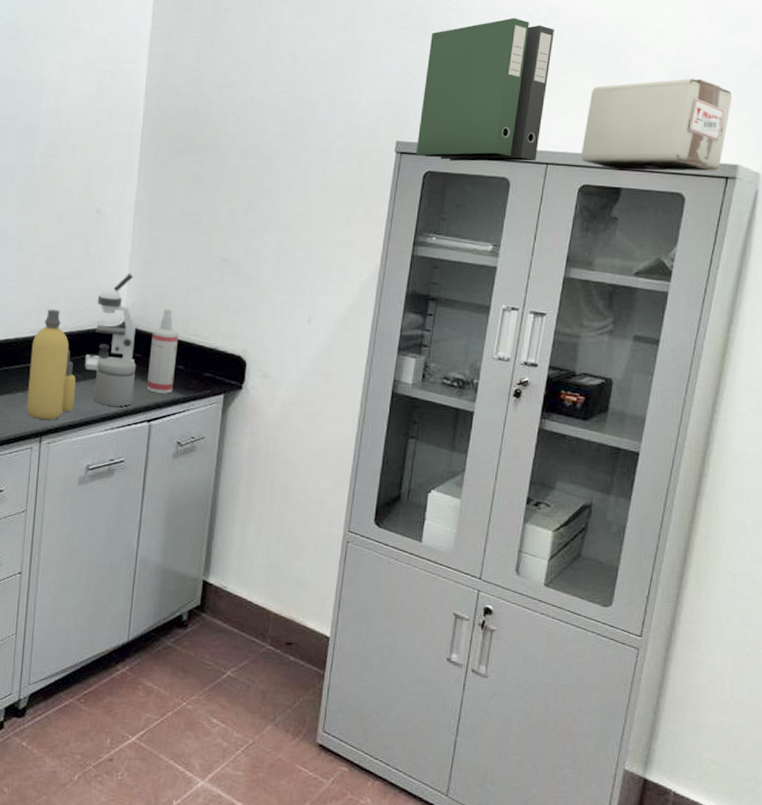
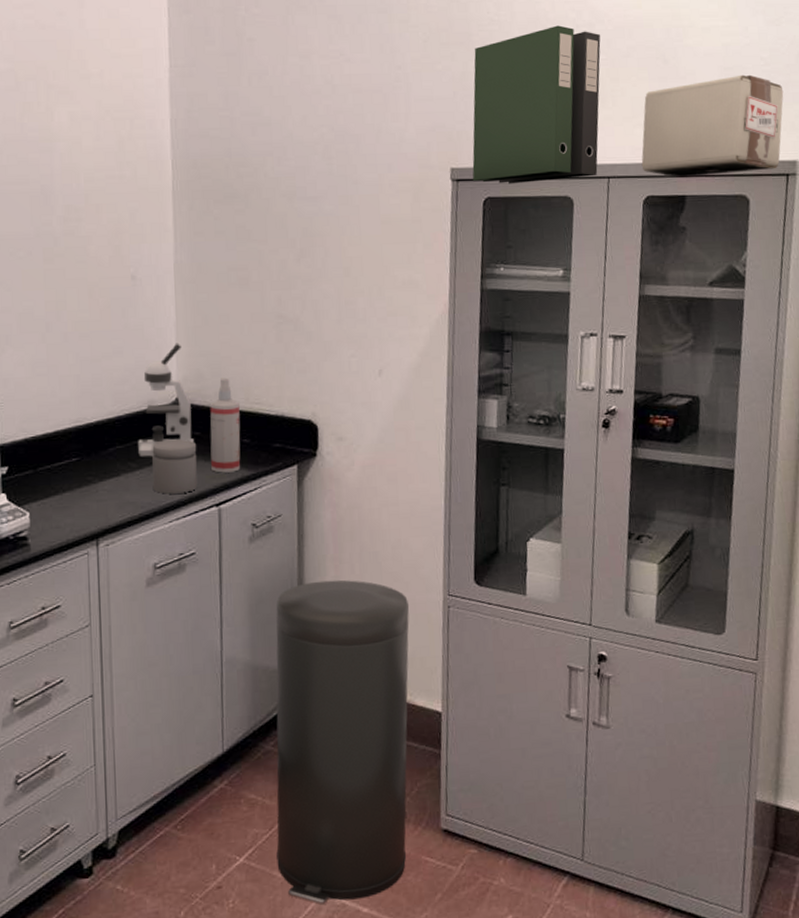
bottle: present [26,309,76,420] -> none [74,393,132,520]
pedal bin: none [164,501,312,793] -> present [276,579,410,905]

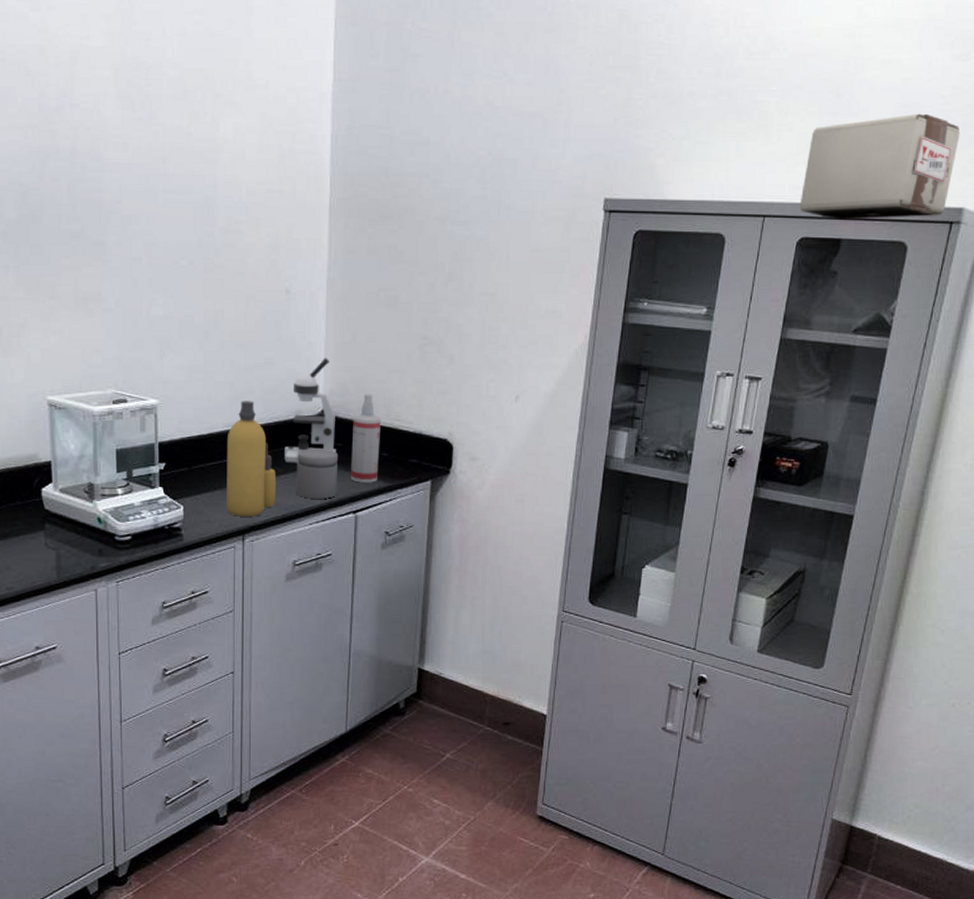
bottle: none [74,393,132,520] -> present [226,401,277,517]
pedal bin: present [276,579,410,905] -> none [388,588,526,868]
binder: present [472,25,601,184] -> none [625,52,773,218]

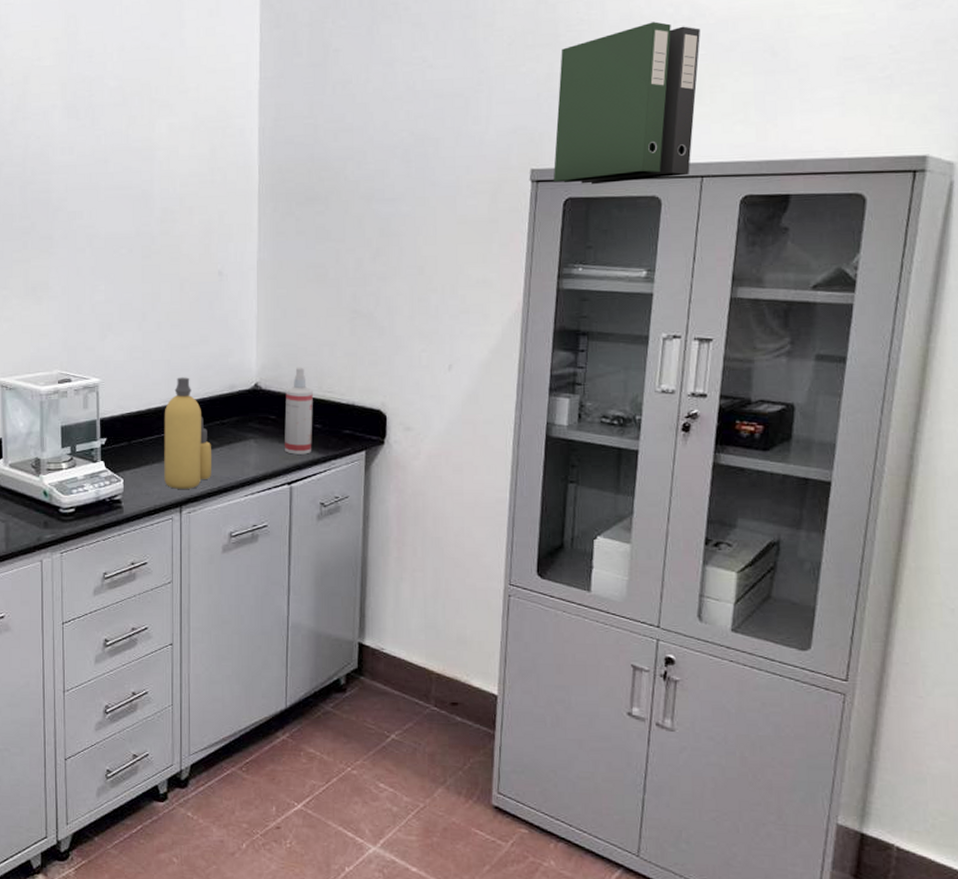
microscope: present [284,357,336,463] -> none [219,333,270,436]
jar: present [296,448,339,499] -> none [231,421,272,471]
binder: none [625,52,773,218] -> present [553,21,700,185]
box: present [799,113,960,220] -> none [740,64,915,176]

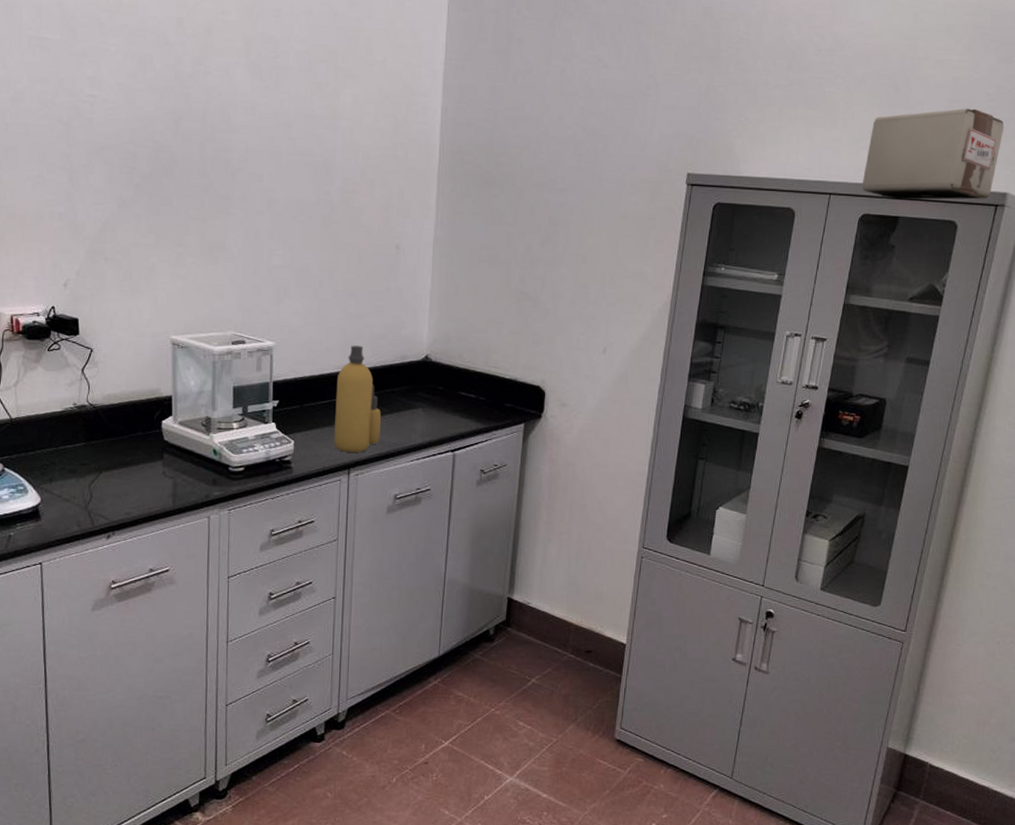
spray bottle: present [285,367,313,454] -> none [450,342,479,424]
binder: present [553,21,700,185] -> none [705,48,839,193]
box: none [740,64,915,176] -> present [862,108,1004,200]

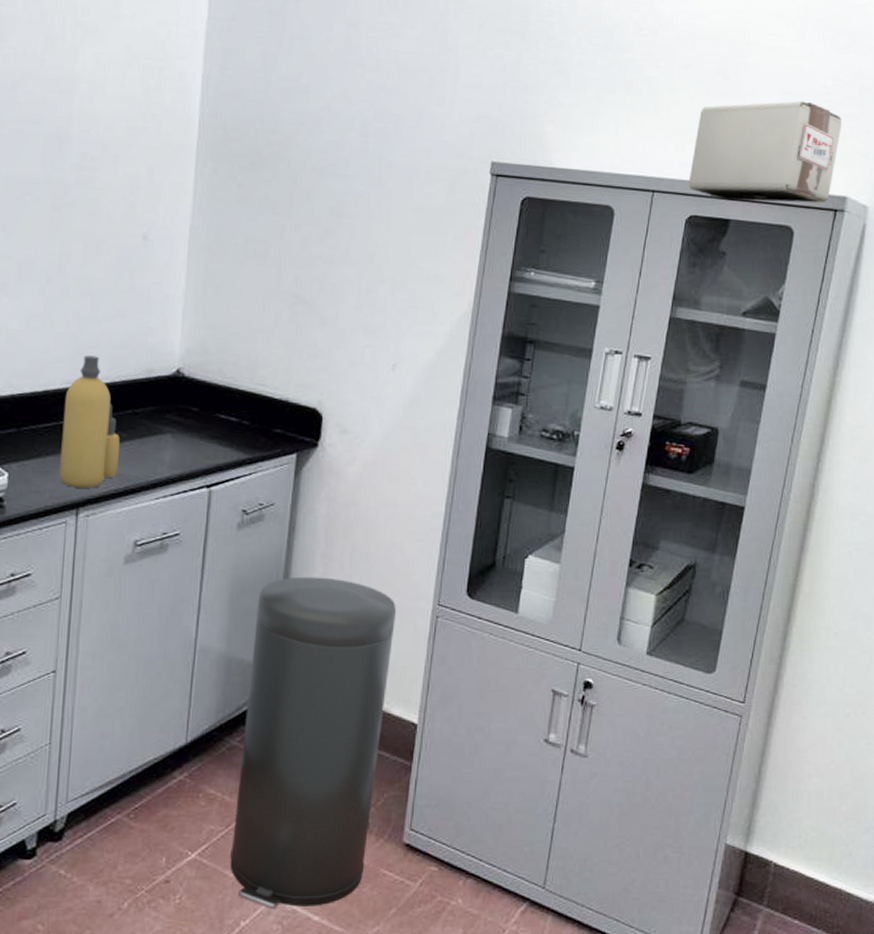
pedal bin: none [475,524,608,787] -> present [230,576,397,908]

